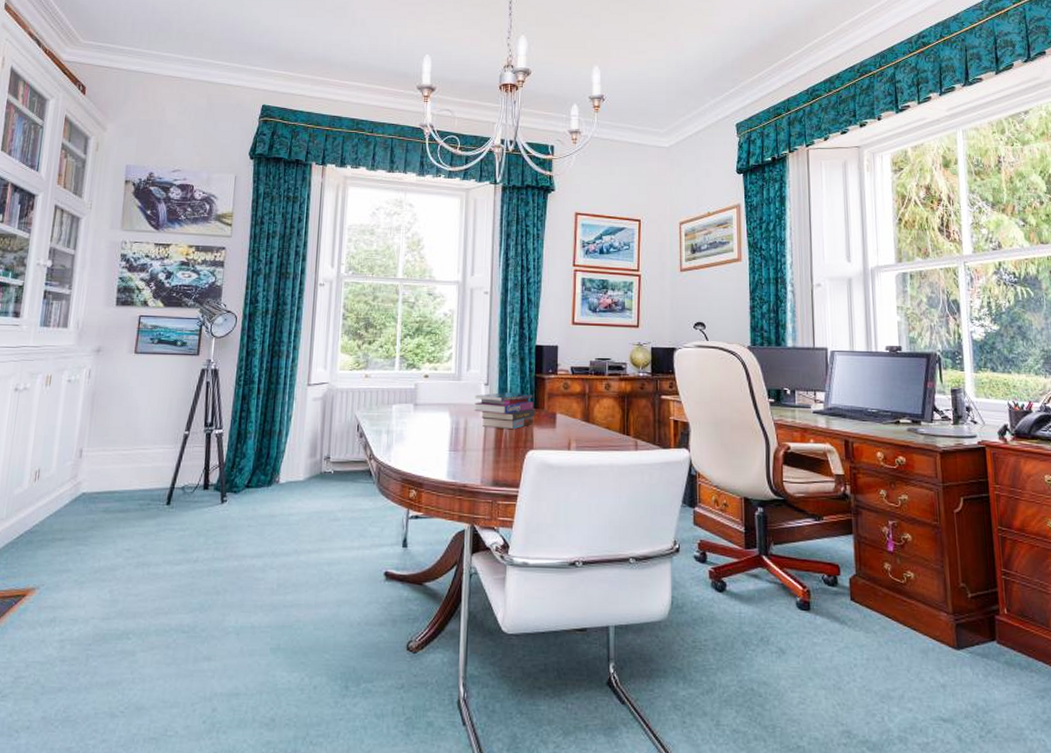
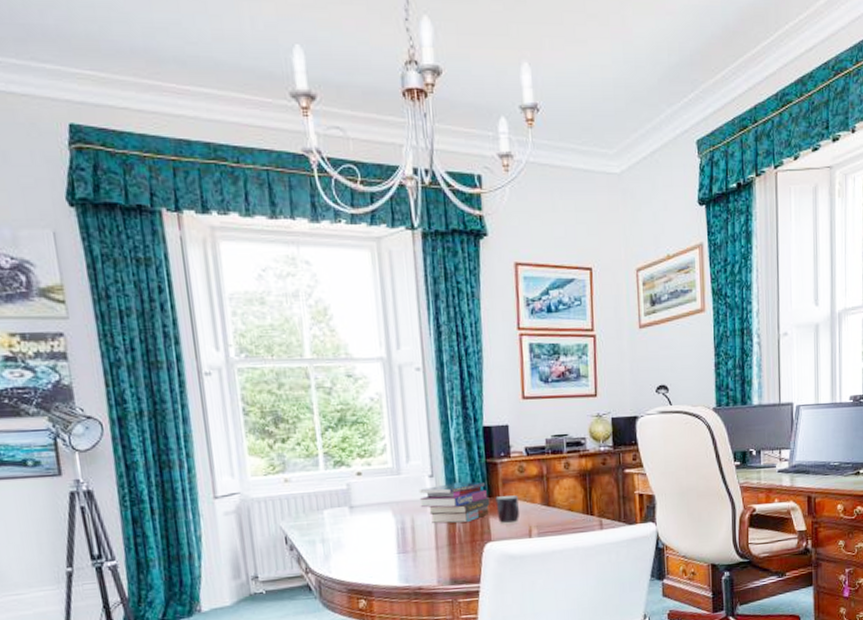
mug: none [540,409,562,436] -> present [495,495,520,526]

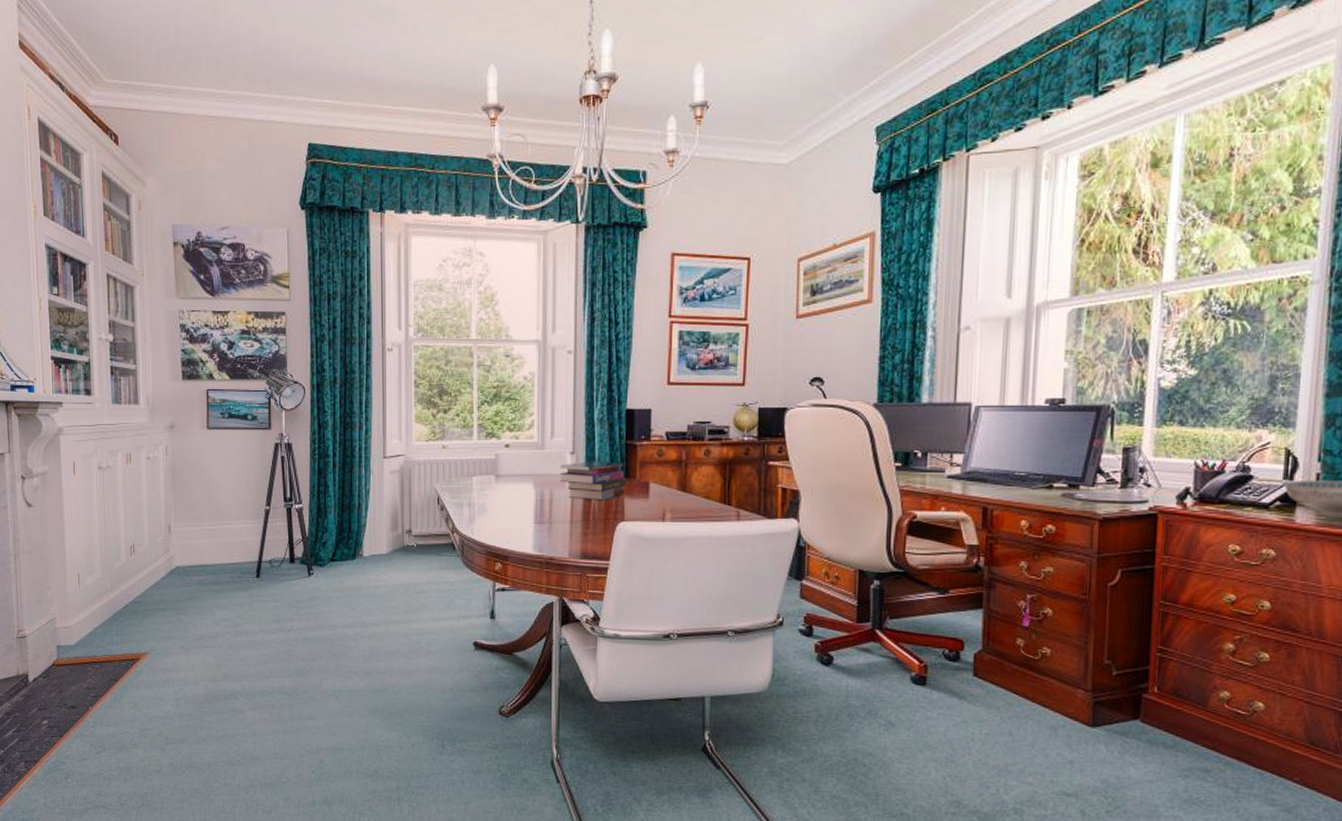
mug: present [495,495,520,526] -> none [632,478,656,507]

